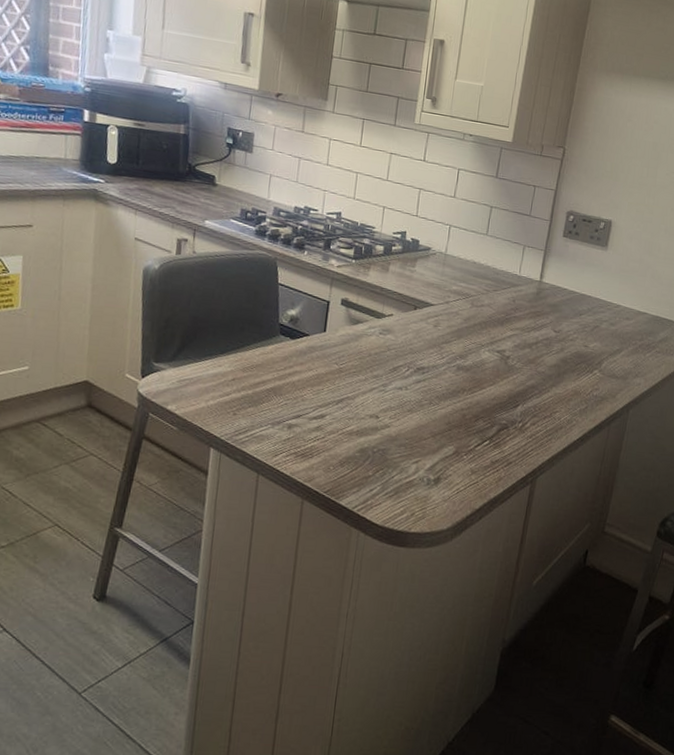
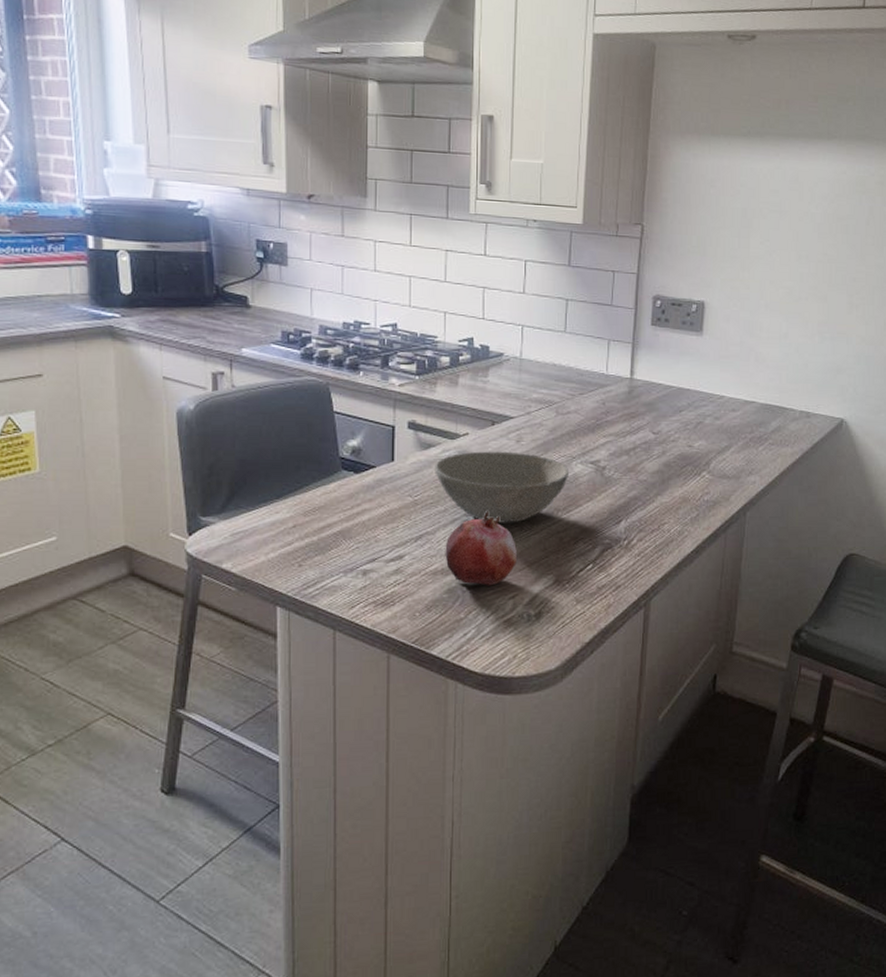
bowl: none [360,330,477,397] -> present [434,451,568,523]
fruit: none [361,384,425,450] -> present [445,511,518,586]

